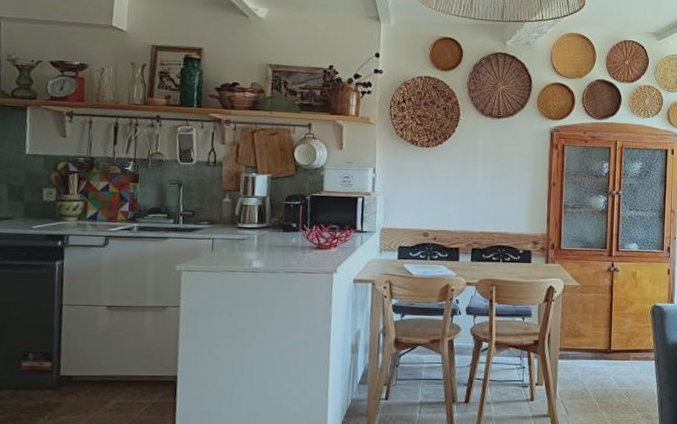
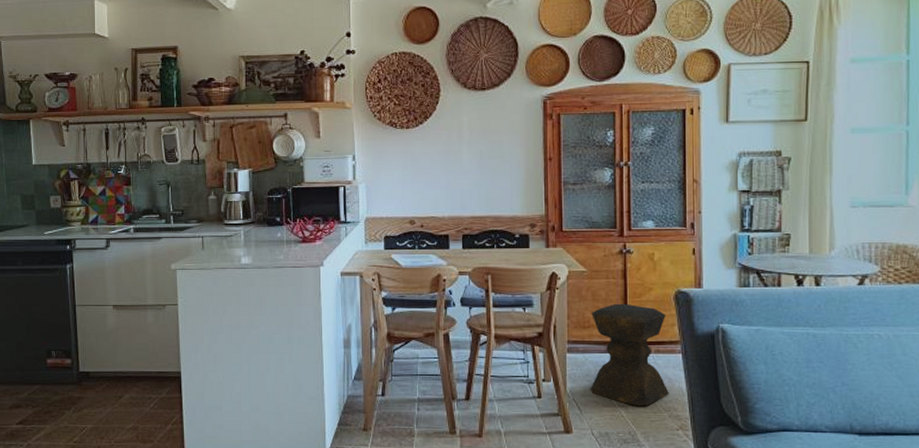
stool: none [576,315,643,407] -> present [590,303,669,406]

